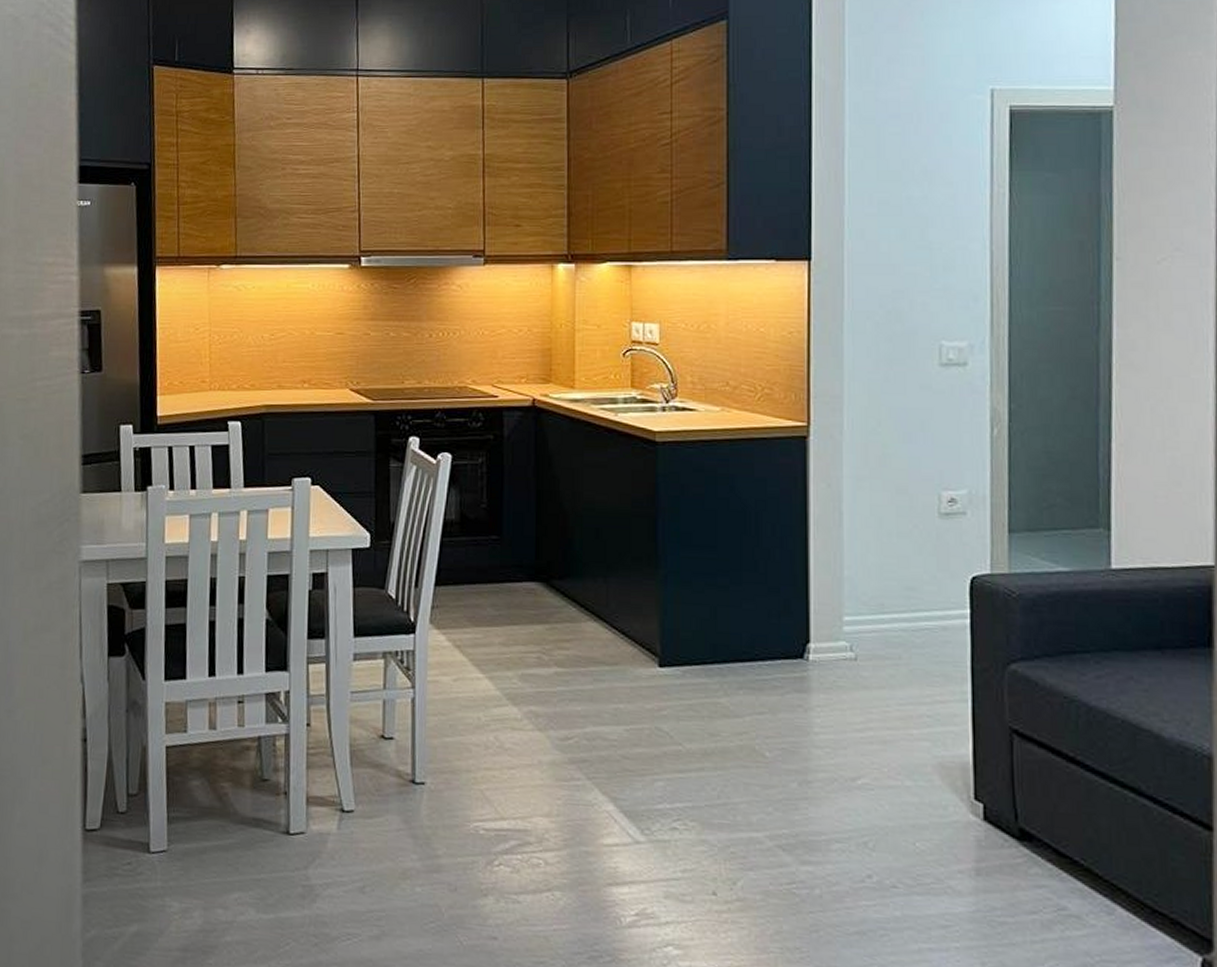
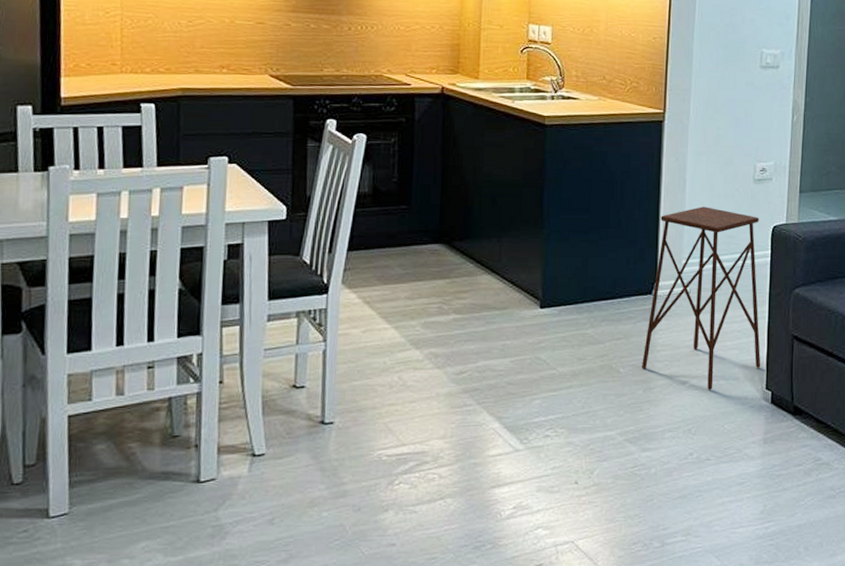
side table: none [794,547,965,793] -> present [642,206,761,390]

